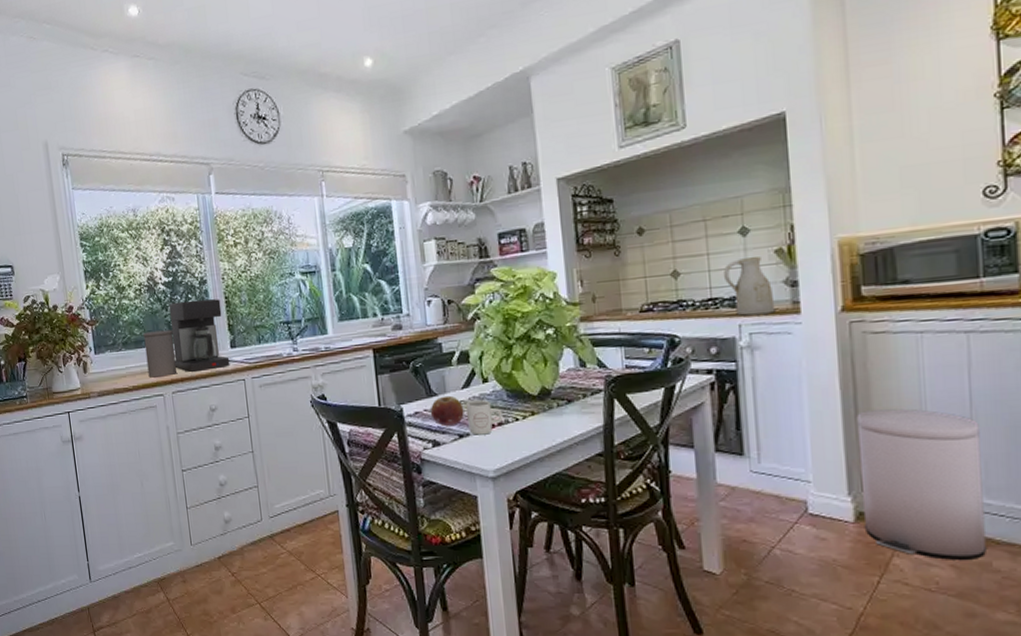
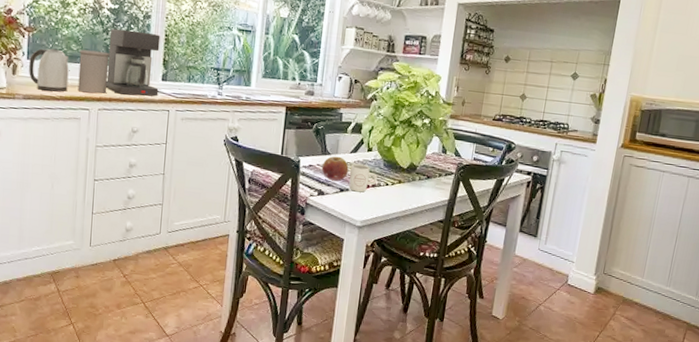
kettle: none [97,337,139,384] -> present [29,48,69,92]
ceramic pitcher: present [724,257,776,316] -> none [554,95,583,140]
pedal bin: present [856,408,988,560] -> none [598,219,681,327]

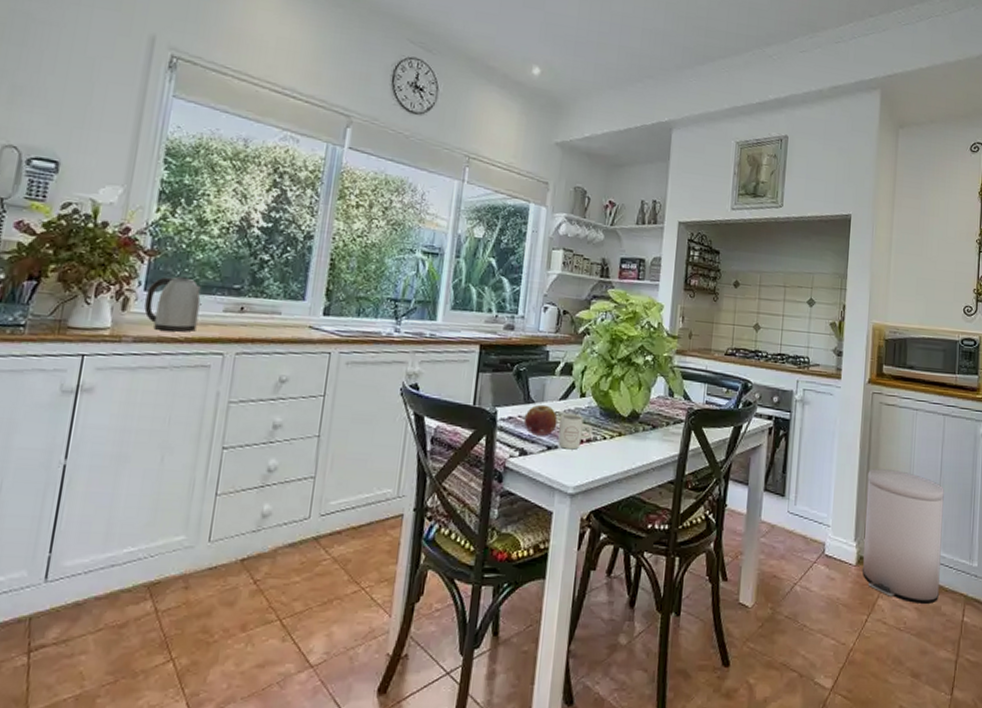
canister: present [78,49,110,94] -> none [210,277,257,334]
coffee maker: present [105,28,161,97] -> none [247,251,325,336]
pedal bin: none [598,219,681,327] -> present [862,469,944,604]

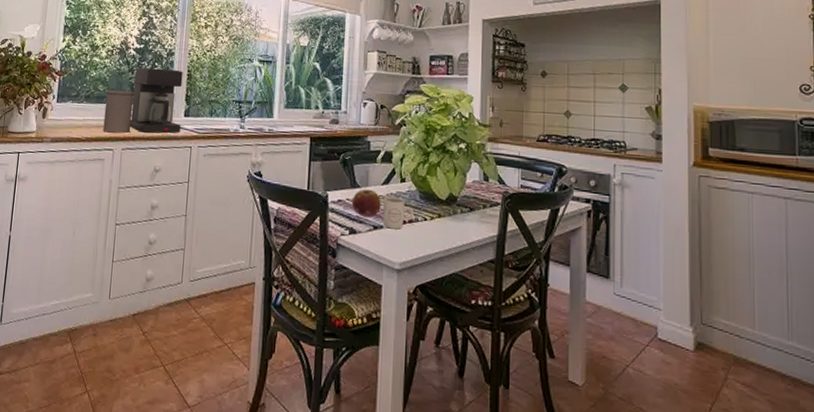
kettle: present [144,276,201,332] -> none [58,90,96,133]
canister: none [210,277,257,334] -> present [103,90,134,133]
coffee maker: none [247,251,325,336] -> present [129,67,183,134]
pedal bin: present [862,469,944,604] -> none [700,253,797,397]

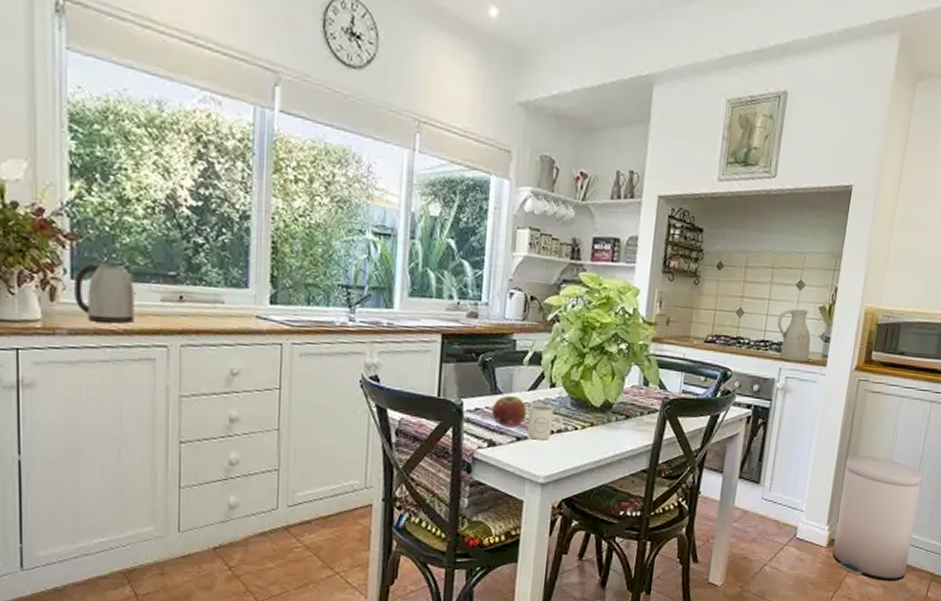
kettle: none [58,90,96,133] -> present [75,263,134,324]
canister: present [103,90,134,133] -> none [149,263,193,325]
coffee maker: present [129,67,183,134] -> none [189,233,266,326]
ceramic pitcher: none [606,110,643,159] -> present [777,309,811,363]
pedal bin: none [700,253,797,397] -> present [832,456,923,581]

